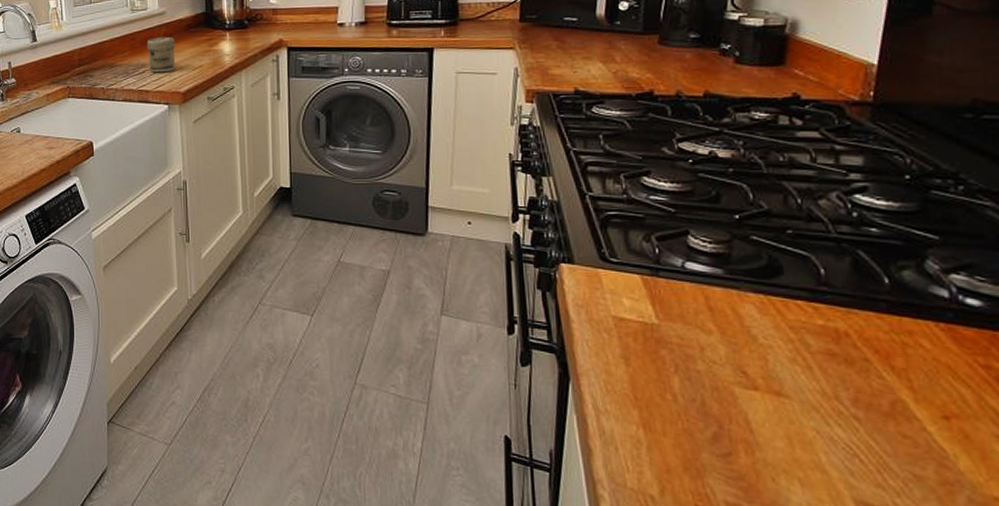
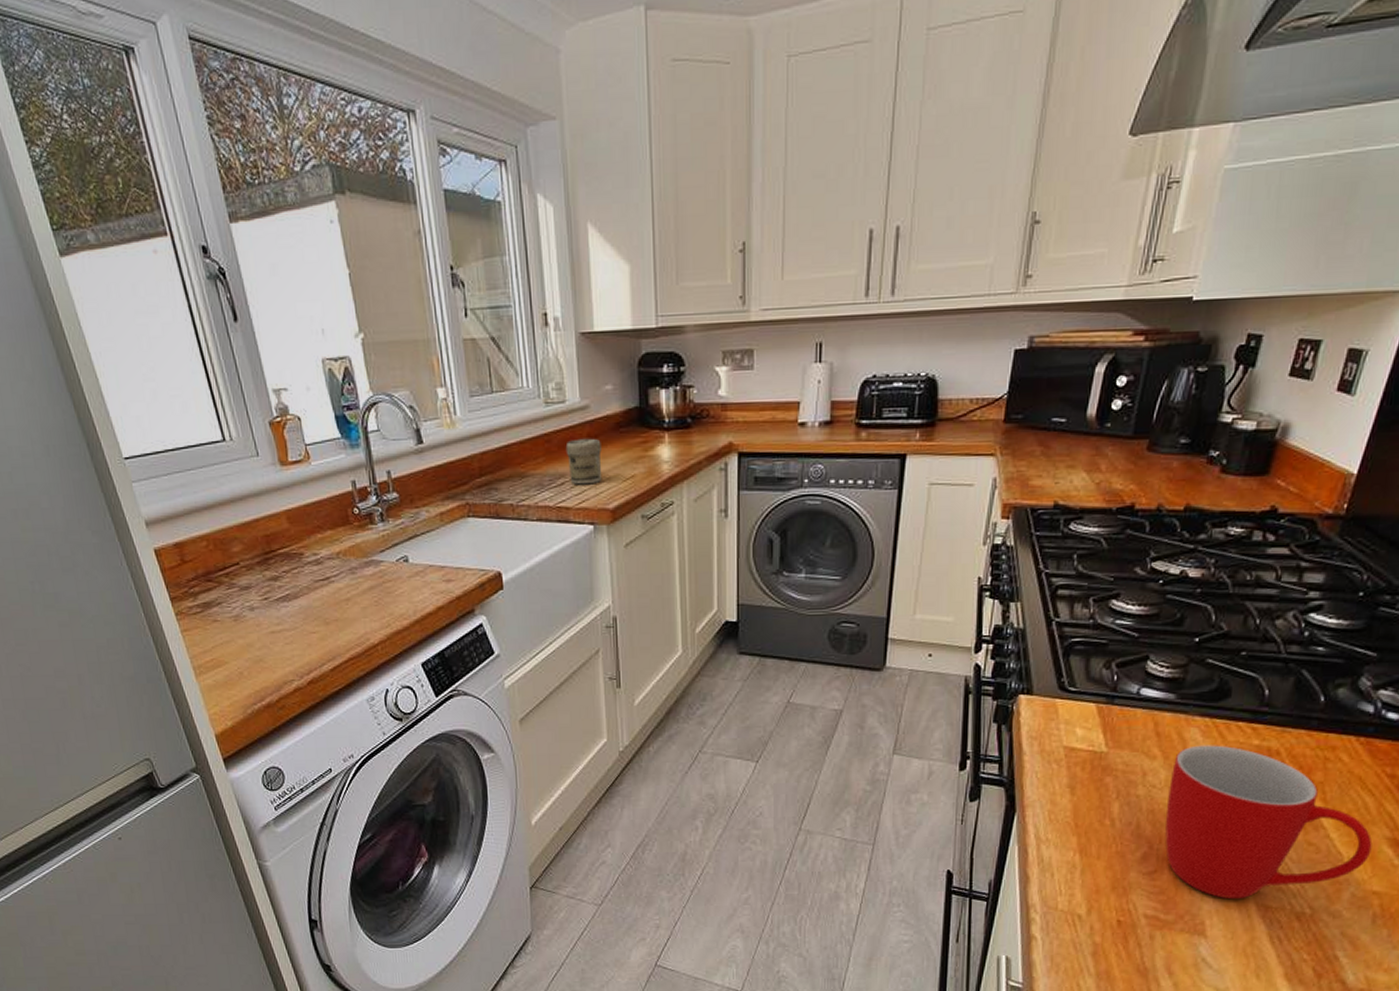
mug: none [731,322,982,493] -> present [1165,745,1373,900]

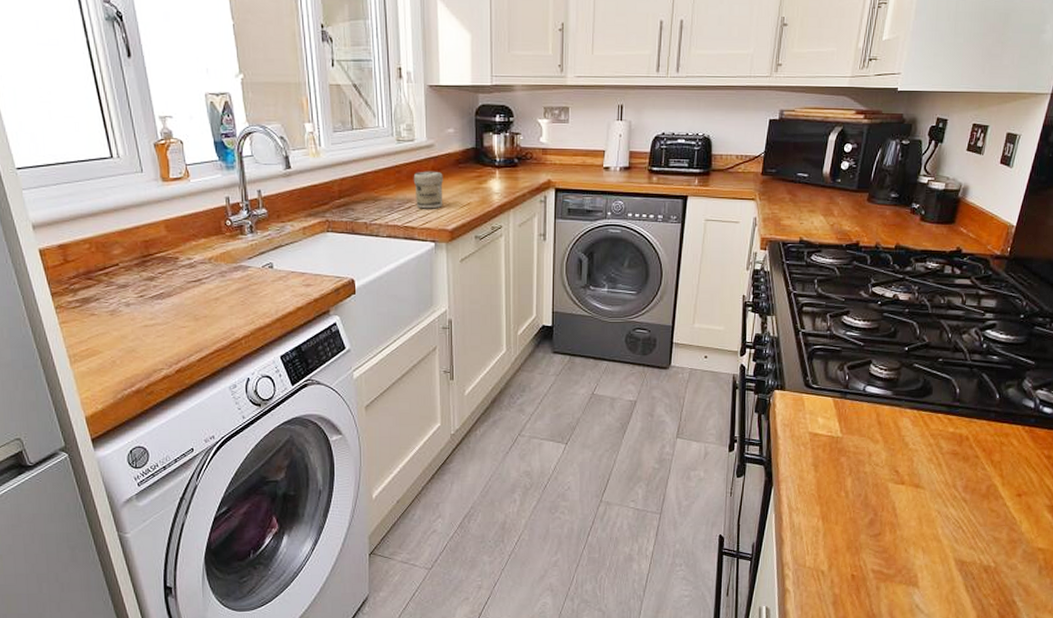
mug: present [1165,745,1373,900] -> none [886,432,1037,556]

